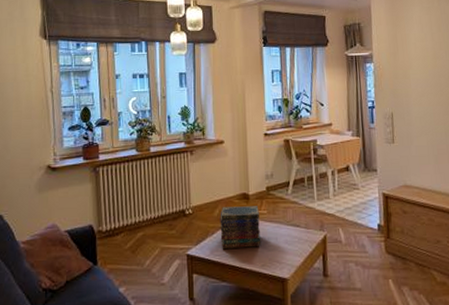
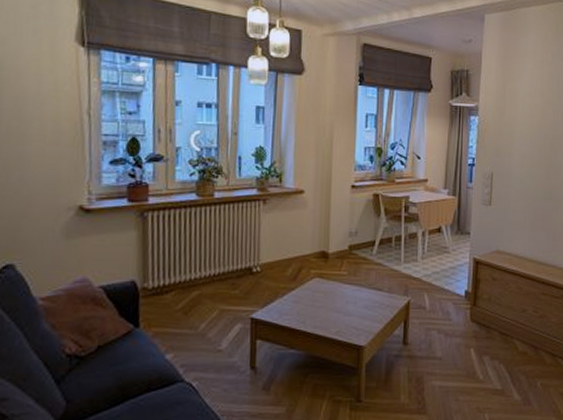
book stack: present [220,206,262,249] -> none [291,266,339,312]

